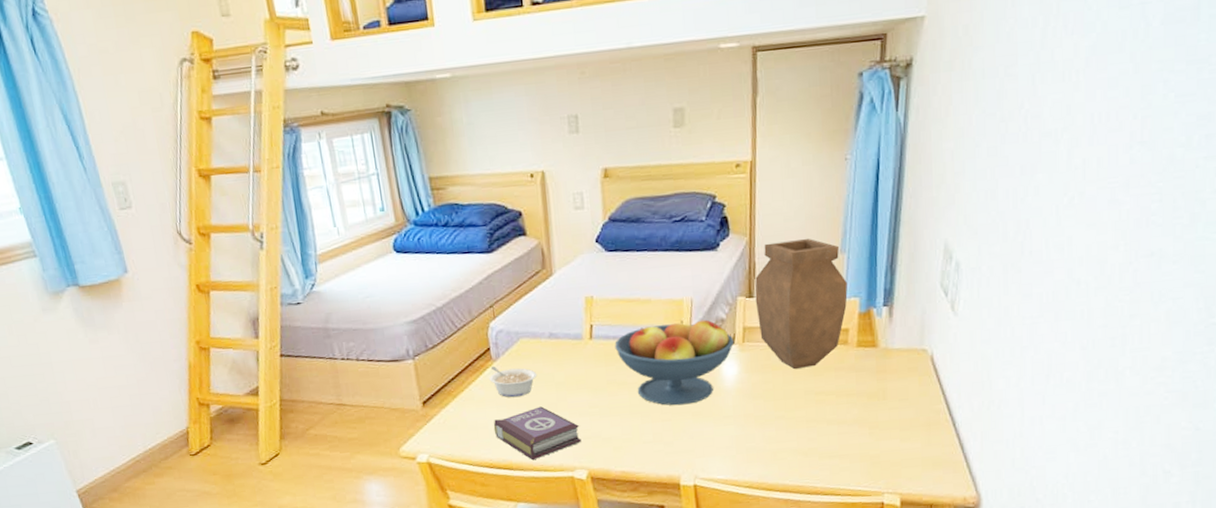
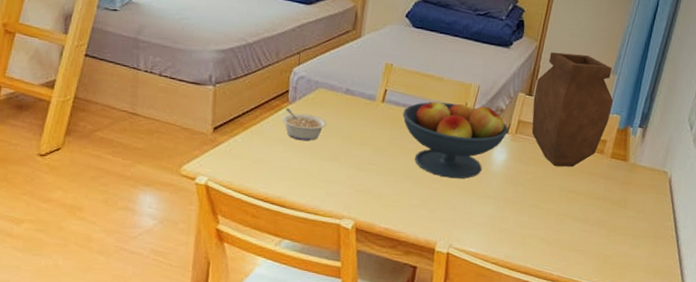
book: present [493,406,582,461] -> none [275,153,356,203]

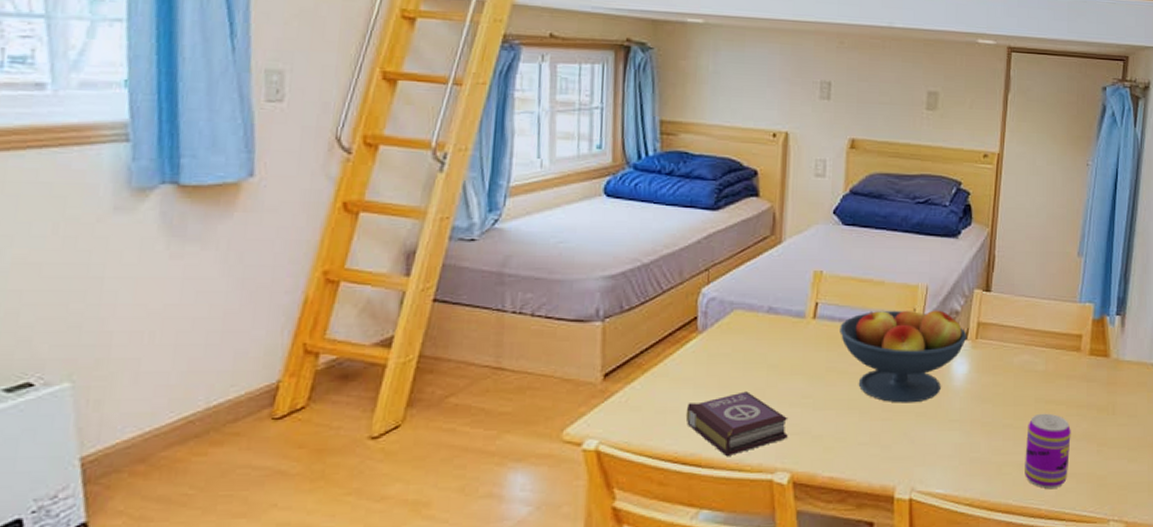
book: none [275,153,356,203] -> present [685,391,788,457]
legume: present [281,107,327,141] -> none [690,338,748,378]
water jug: present [531,51,613,167] -> none [992,237,1083,374]
beverage can: none [543,200,587,260] -> present [1025,413,1071,488]

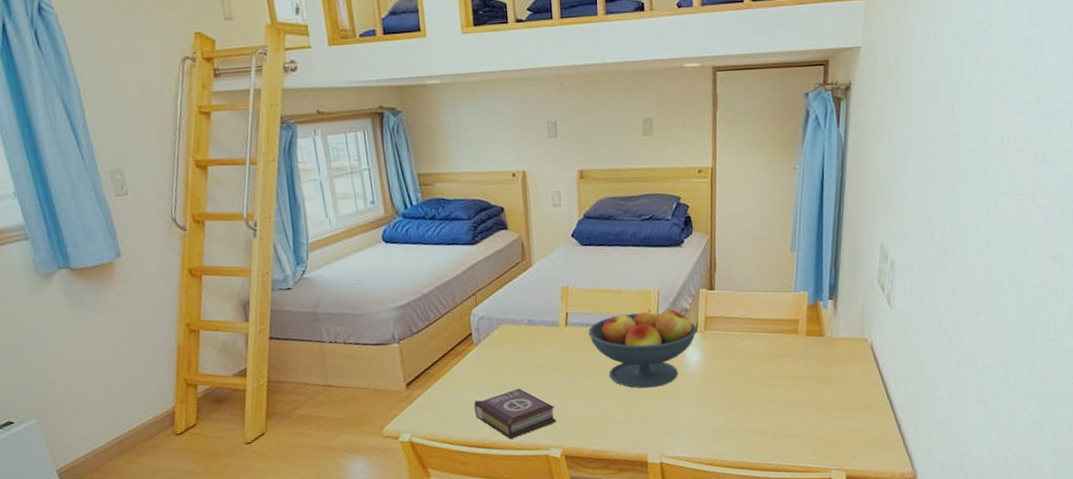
beverage can: present [1025,413,1071,488] -> none [755,387,794,448]

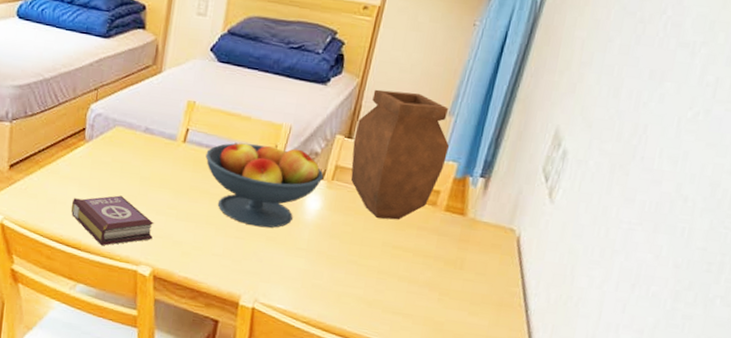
water jug: none [715,238,798,356] -> present [350,89,449,220]

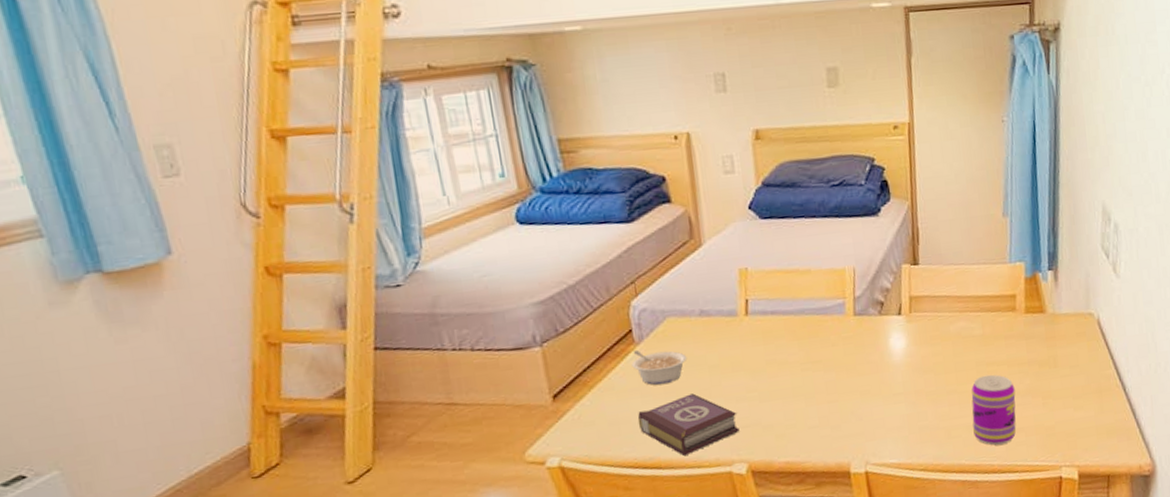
legume: none [78,146,125,182] -> present [631,349,688,386]
fruit bowl: present [205,142,324,228] -> none [773,289,901,385]
water jug: present [350,89,449,220] -> none [919,202,1013,340]
beverage can: none [362,256,415,324] -> present [971,374,1016,446]

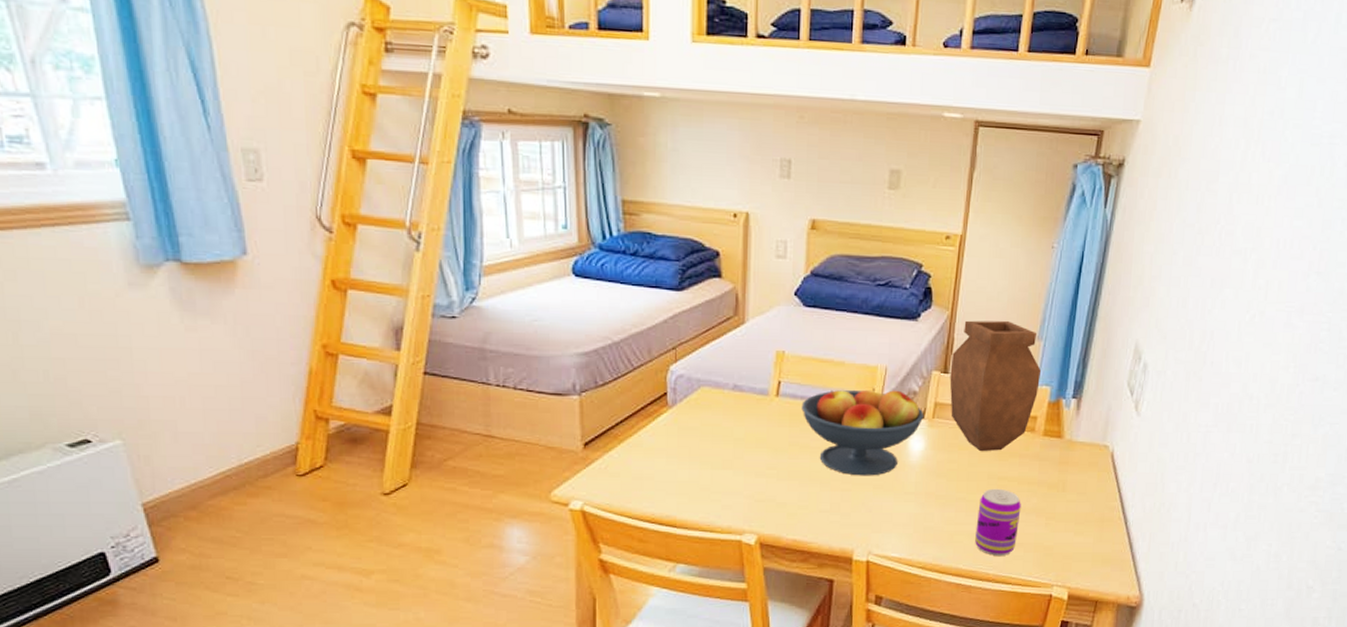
legume: present [631,349,688,386] -> none [662,412,715,449]
book: present [637,393,740,457] -> none [660,462,755,519]
fruit bowl: none [773,289,901,385] -> present [801,388,924,476]
water jug: none [919,202,1013,340] -> present [949,320,1041,452]

